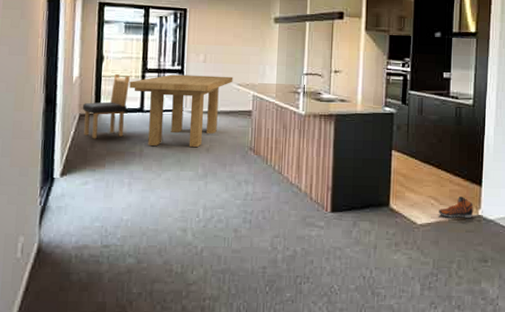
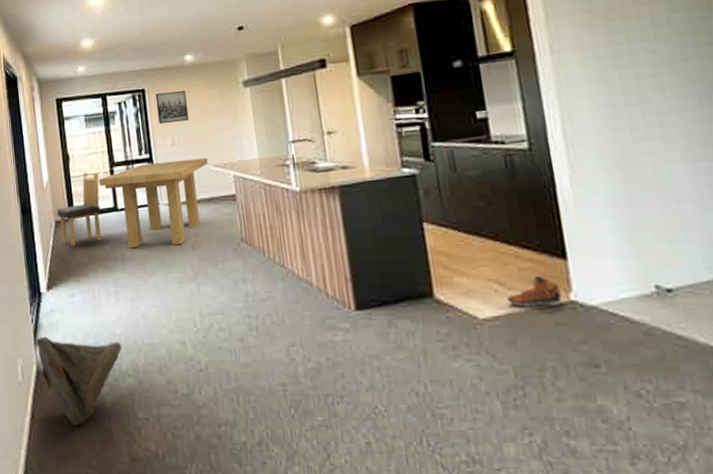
bag: none [41,217,128,299] -> present [35,336,122,426]
wall art: none [194,14,224,43] -> present [155,90,189,124]

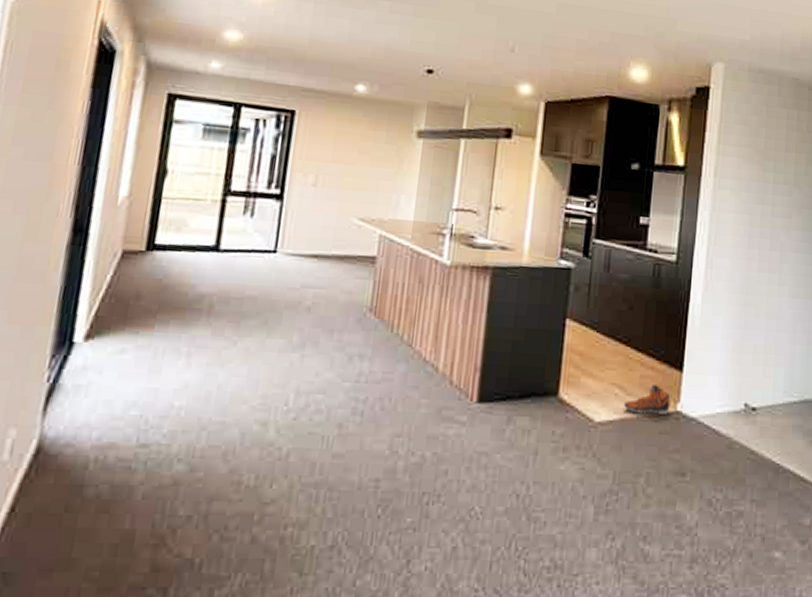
bag: present [35,336,122,426] -> none [41,401,179,524]
dining chair: present [56,173,101,247] -> none [126,196,204,288]
dining table: present [99,157,209,248] -> none [201,200,354,306]
wall art: present [155,90,189,124] -> none [302,119,347,161]

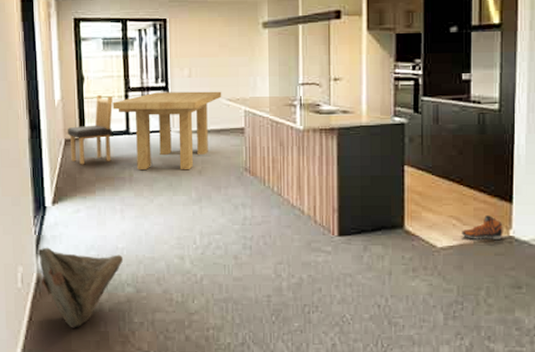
bag: none [41,401,179,524] -> present [37,247,124,328]
dining chair: none [126,196,204,288] -> present [67,95,113,165]
dining table: none [201,200,354,306] -> present [113,91,222,170]

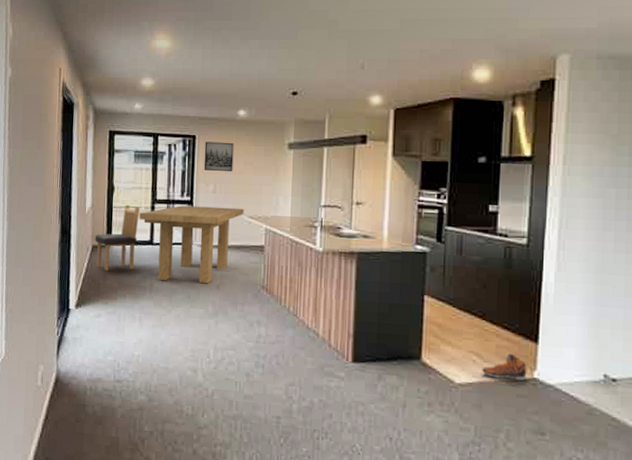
bag: present [37,247,124,328] -> none [58,348,139,431]
wall art: none [176,24,208,55] -> present [203,141,234,172]

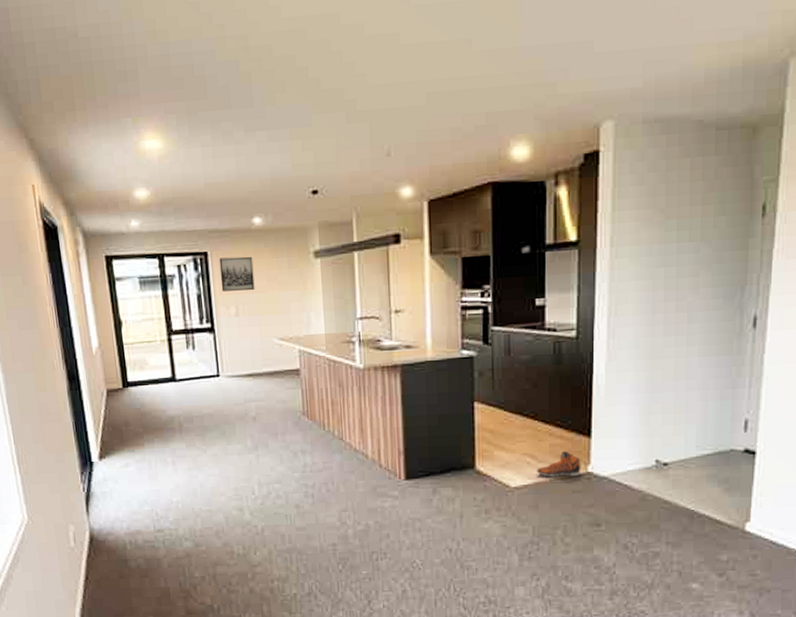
dining chair: present [94,205,140,271] -> none [108,340,158,417]
dining table: present [139,205,244,284] -> none [155,330,273,419]

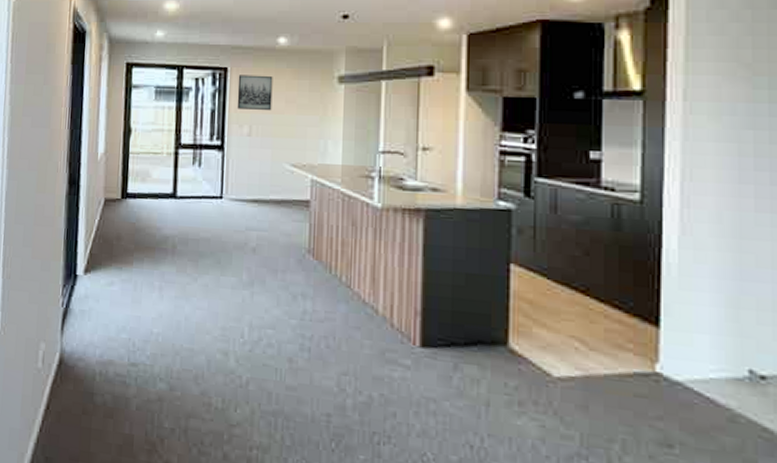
sneaker: present [537,451,581,477] -> none [587,340,646,376]

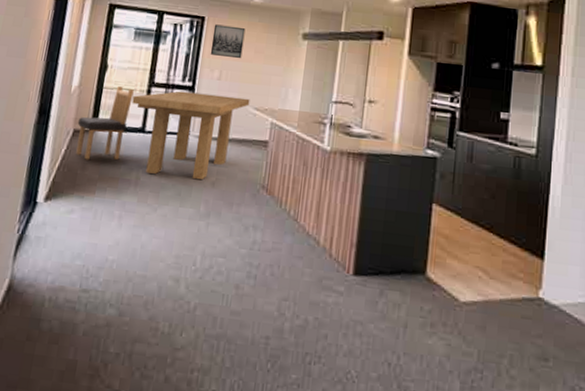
dining chair: none [107,151,161,230] -> present [76,86,134,160]
dining table: none [160,151,286,247] -> present [132,91,250,181]

